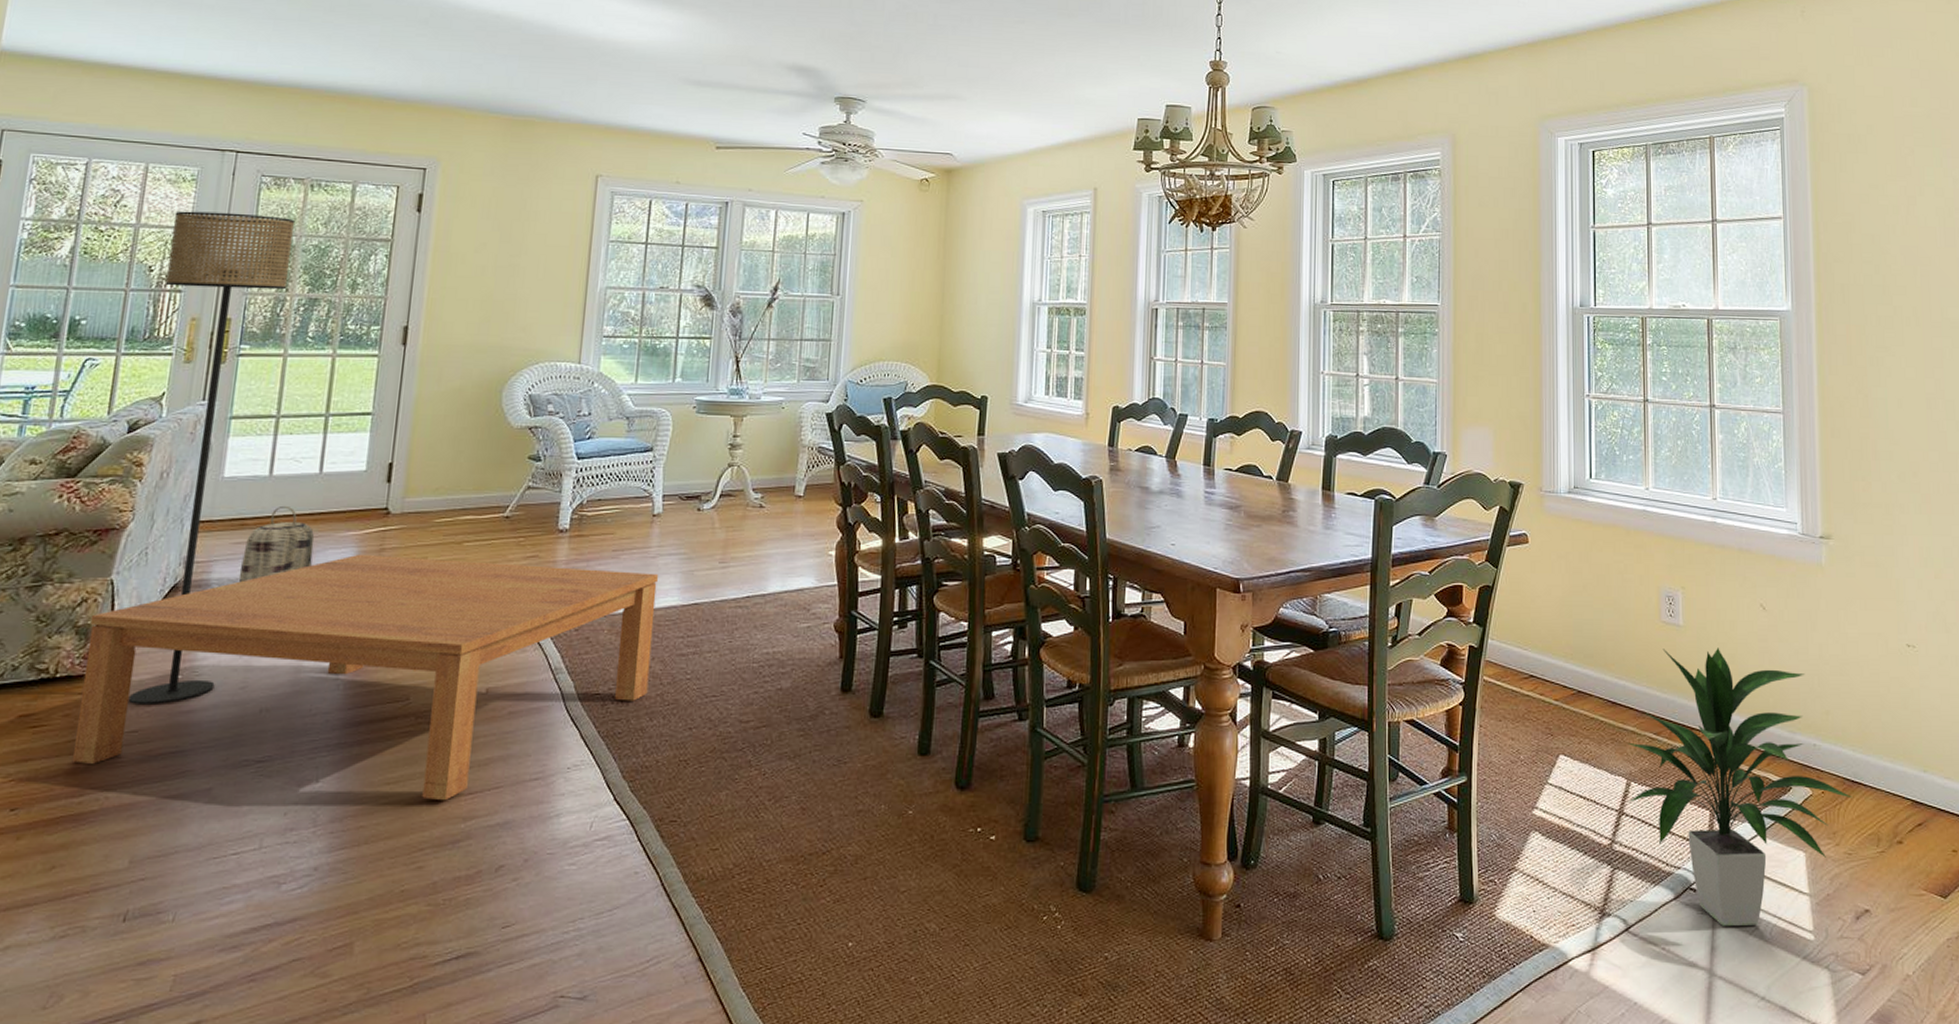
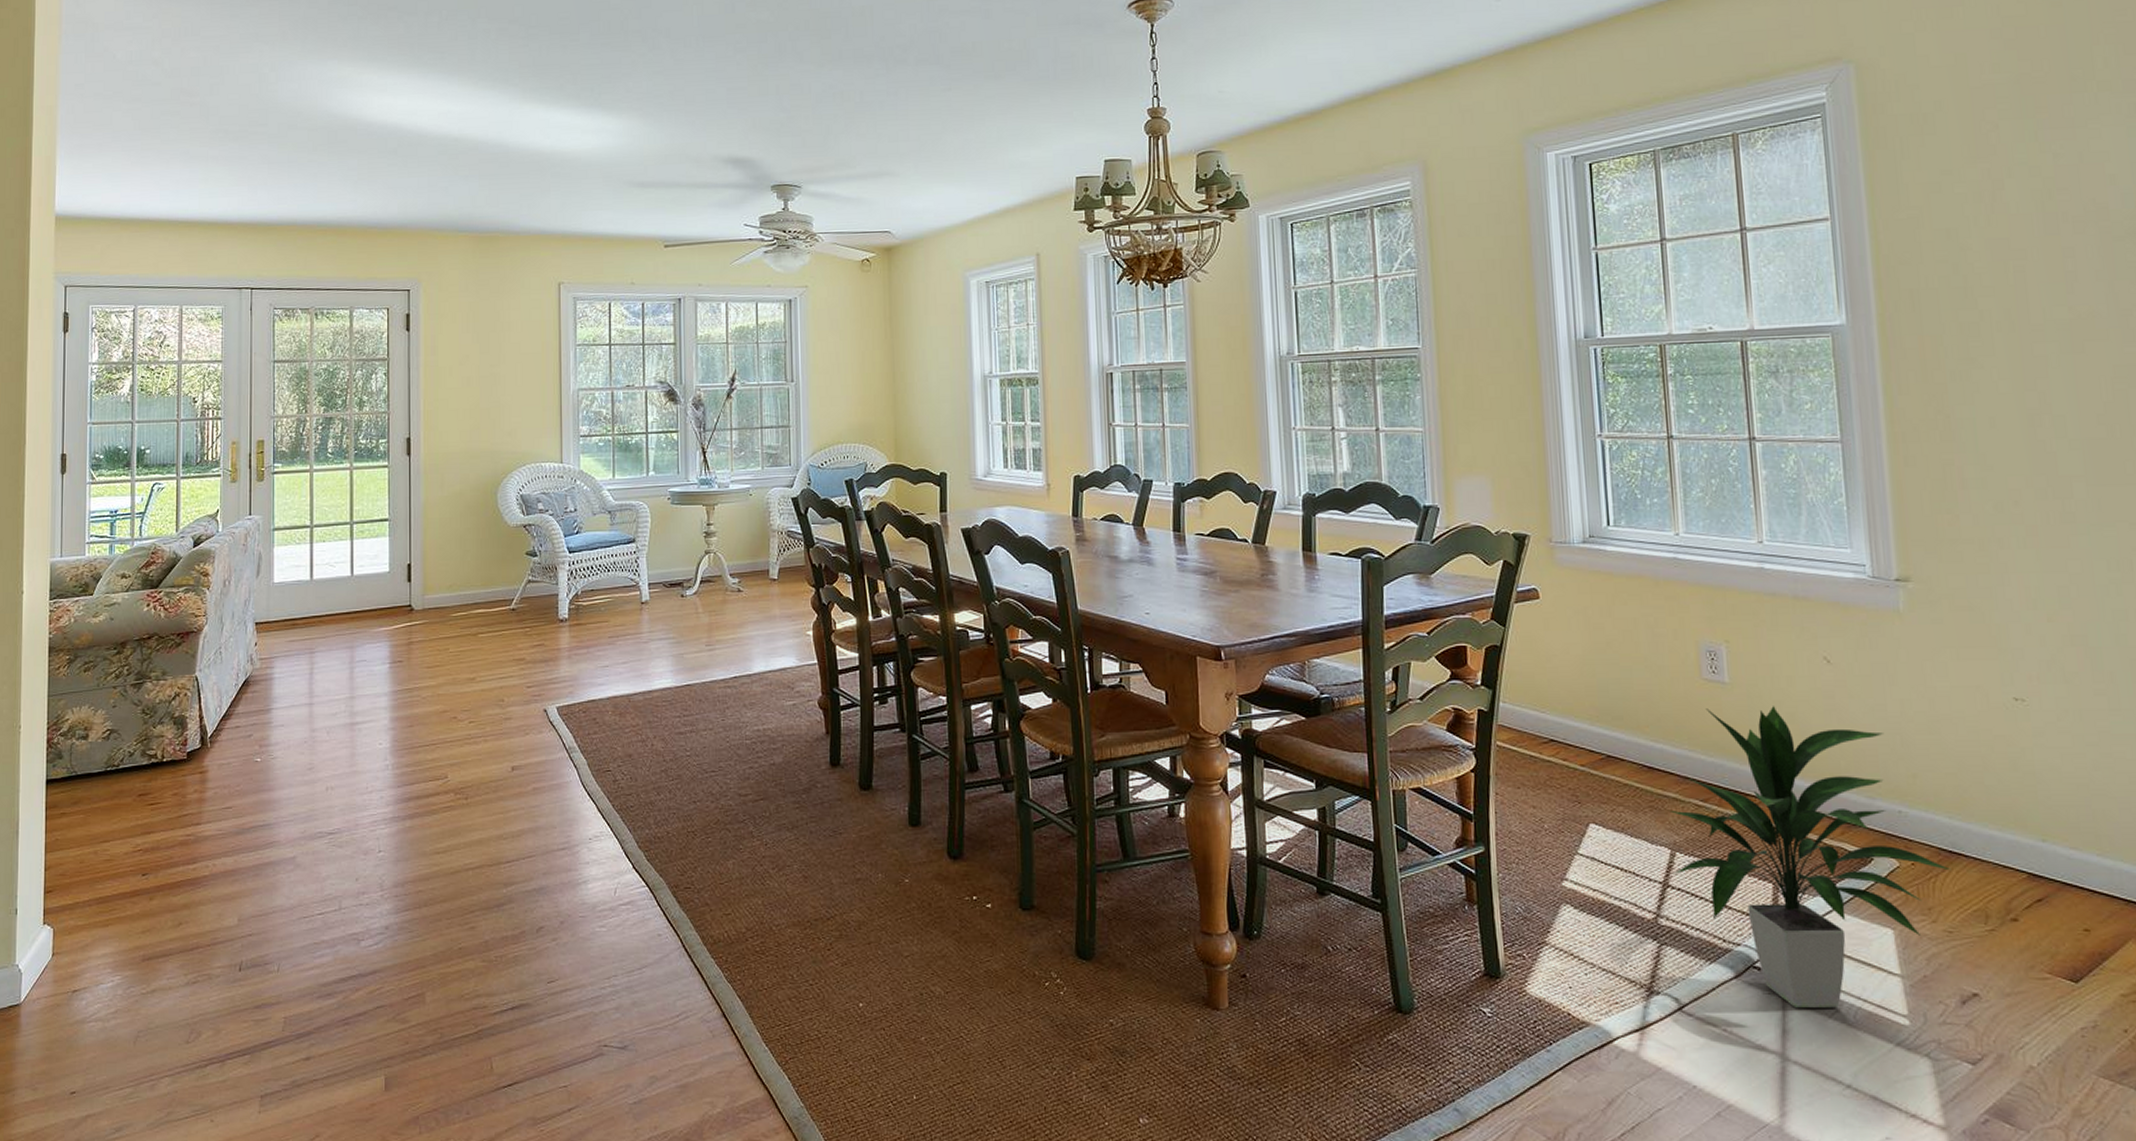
coffee table: present [71,554,658,801] -> none [183,647,653,869]
floor lamp: present [128,211,296,704] -> none [207,344,306,784]
basket: present [238,505,315,583] -> none [296,606,354,676]

